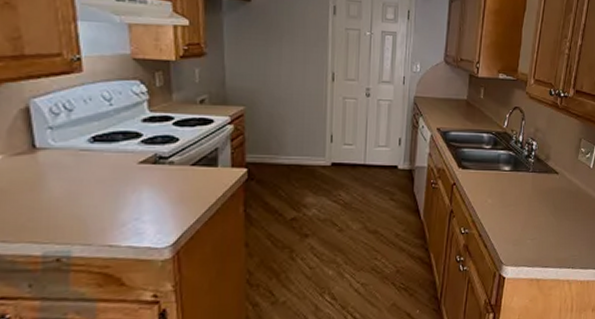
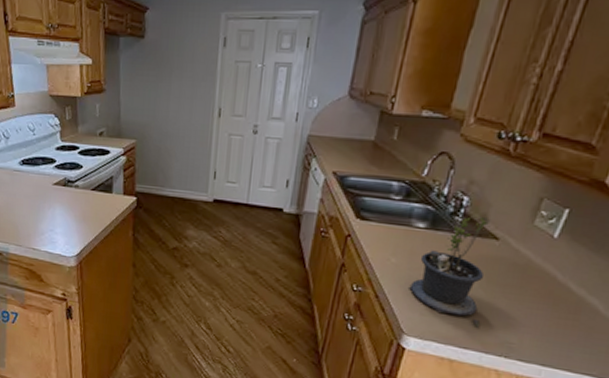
potted plant: none [502,157,554,248] -> present [407,217,491,328]

